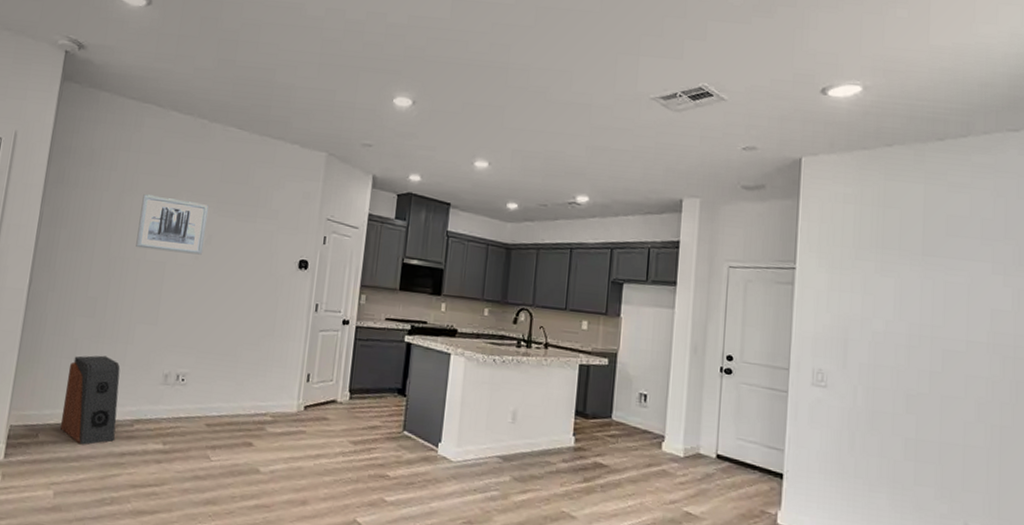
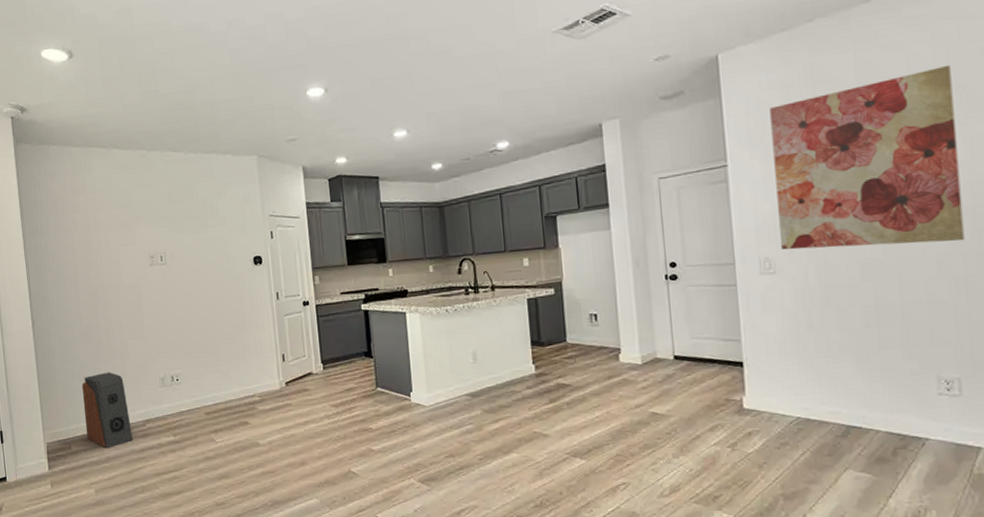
wall art: present [136,194,208,255] -> none [107,225,168,276]
wall art: none [835,216,1008,390] -> present [769,64,965,250]

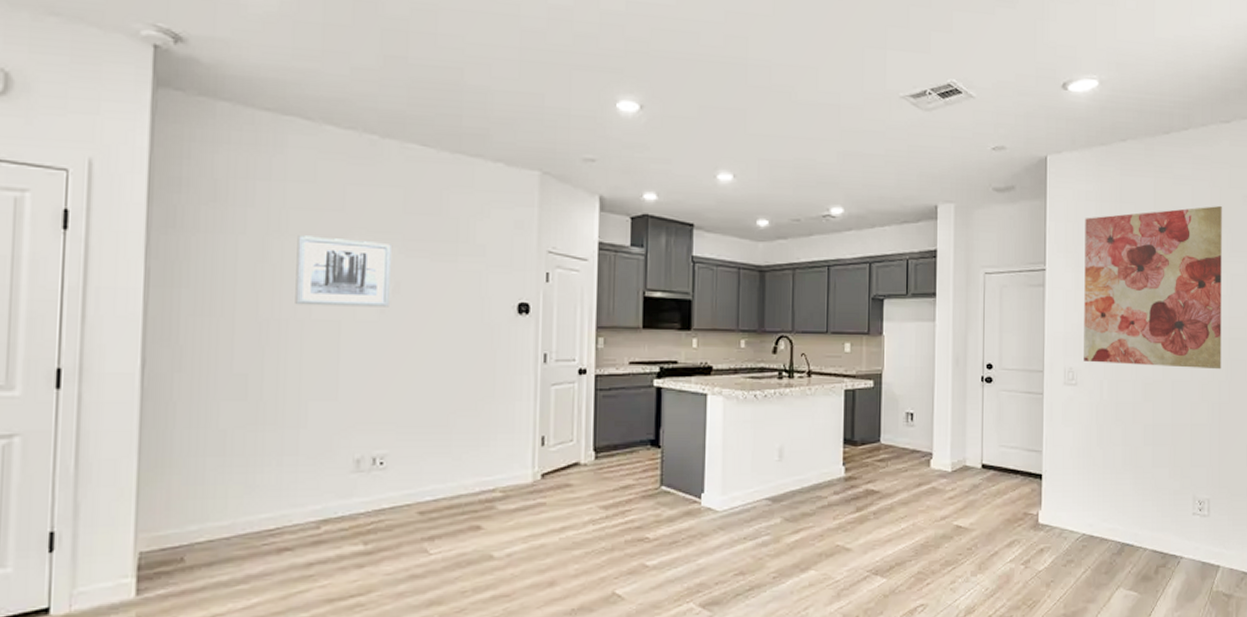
speaker: present [81,372,133,448] -> none [214,446,296,562]
wall art: none [107,225,168,276] -> present [295,235,391,307]

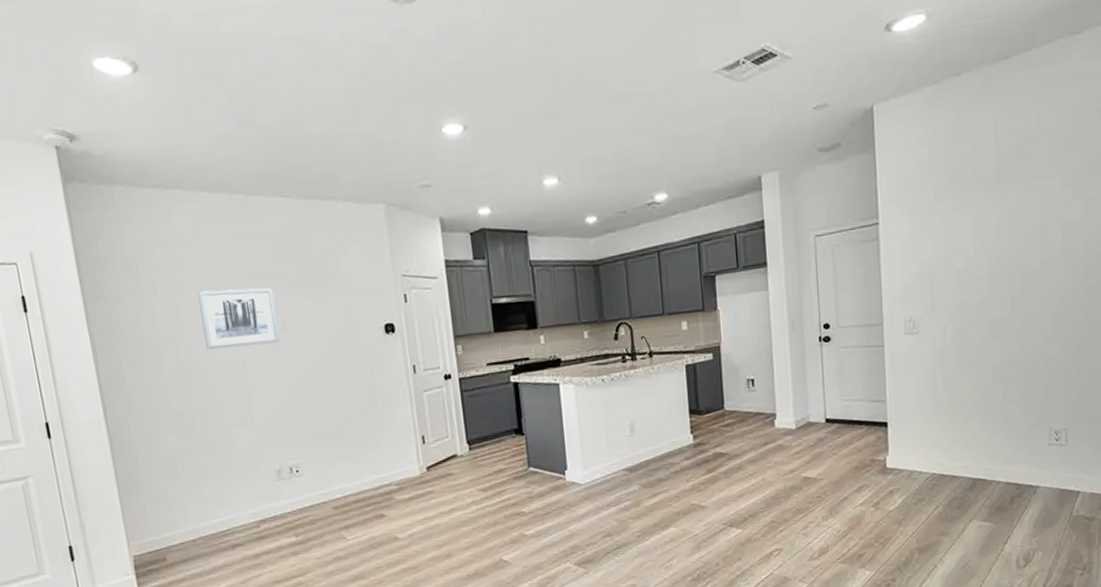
wall art: present [1084,205,1222,370] -> none [918,126,1077,310]

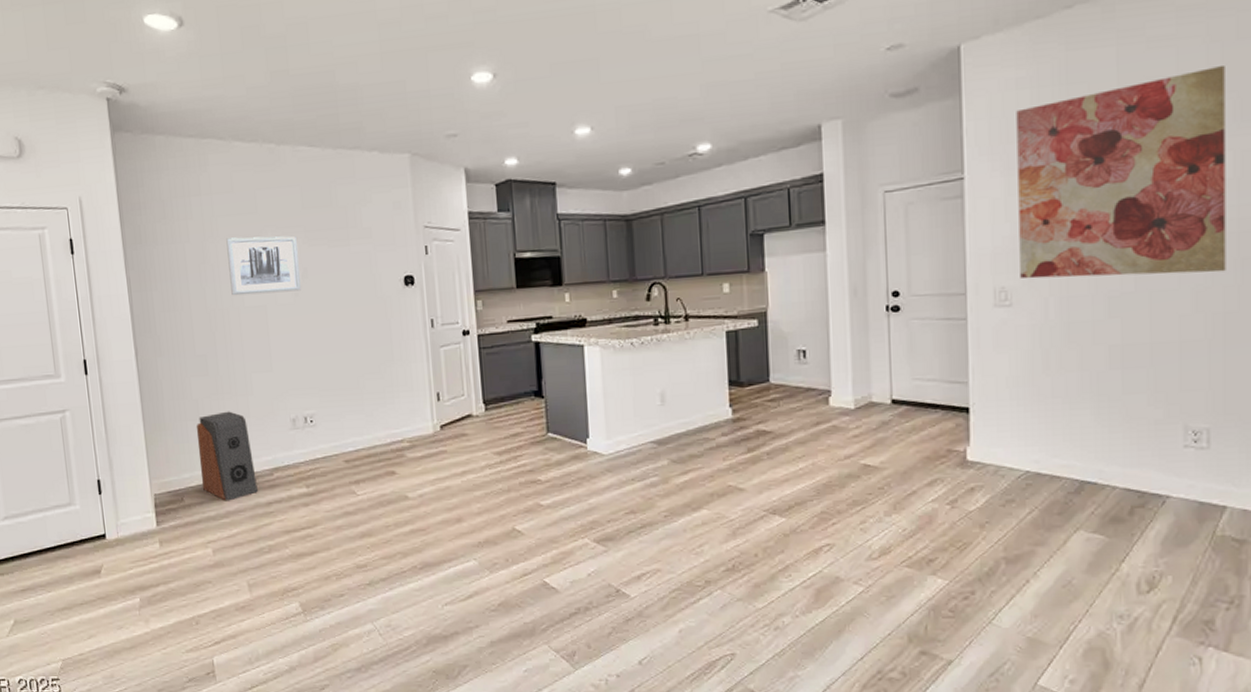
speaker: none [175,466,245,557] -> present [196,411,258,501]
wall art: none [918,126,1077,310] -> present [1016,64,1226,279]

